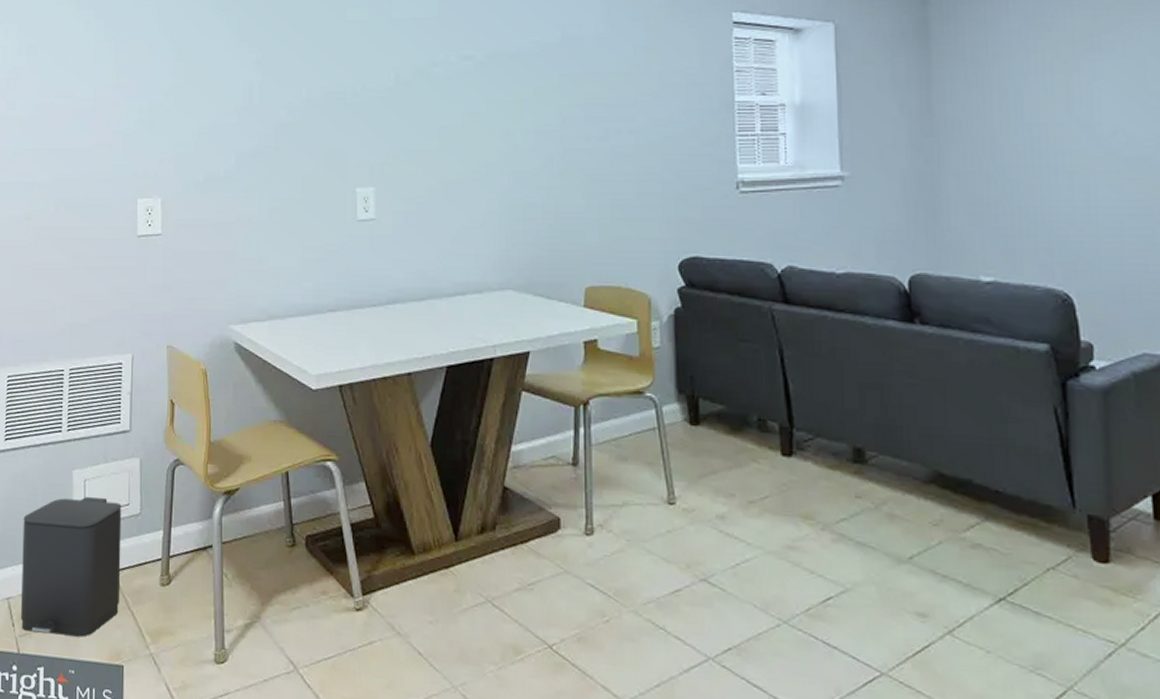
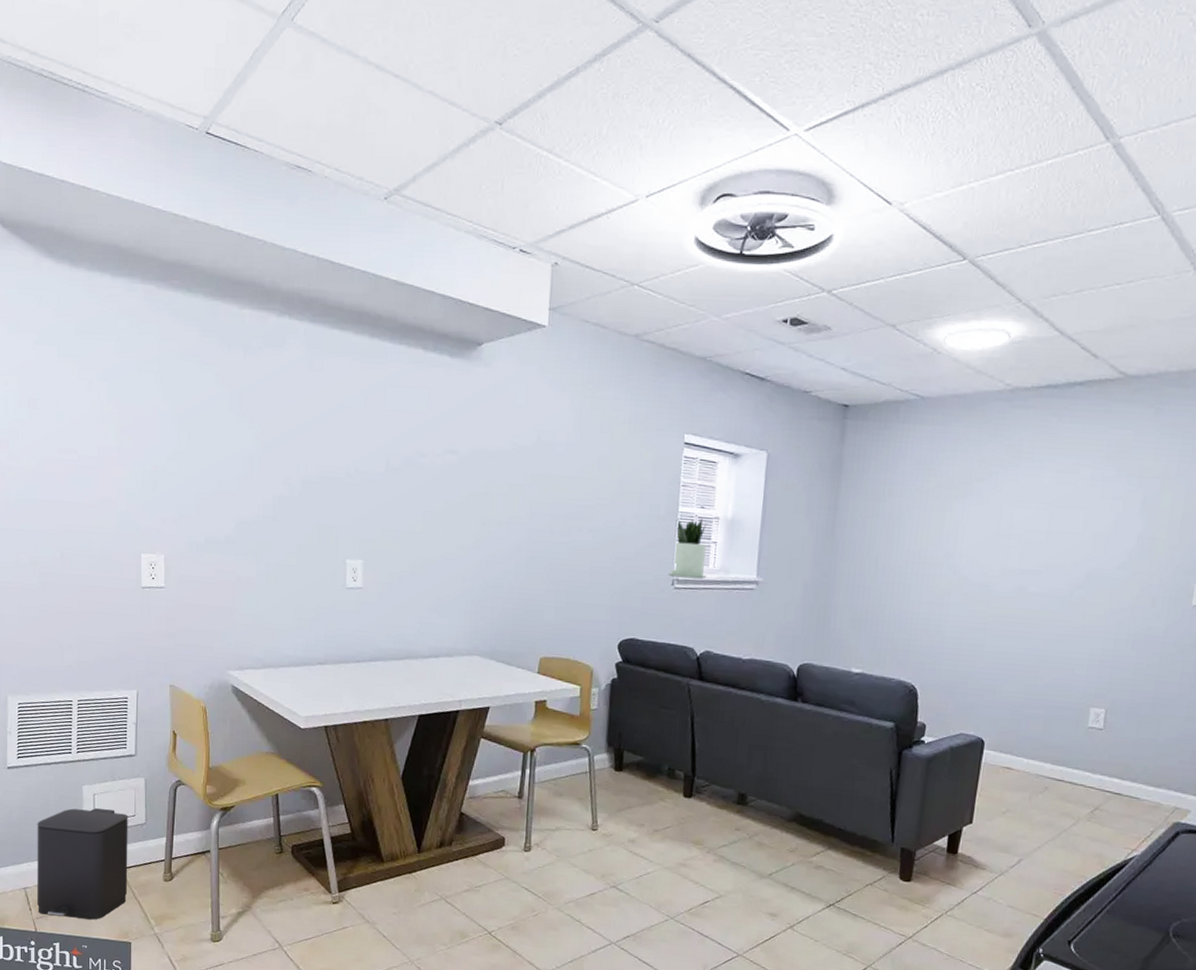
planter: none [729,107,779,179] -> present [667,518,708,579]

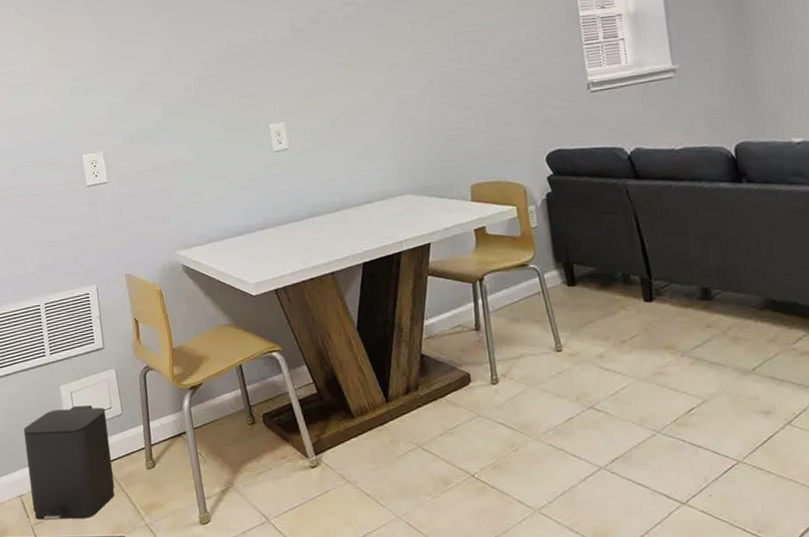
planter: present [667,518,708,579] -> none [579,18,622,81]

